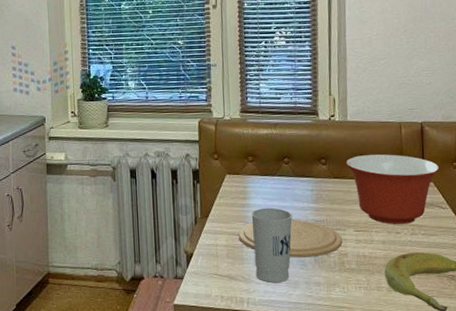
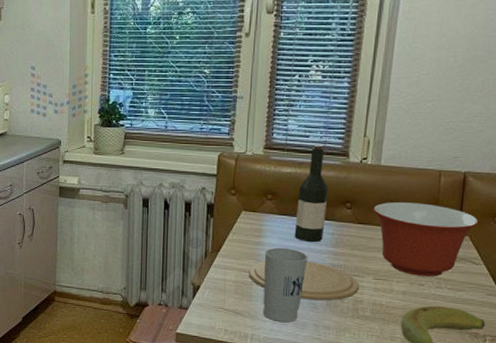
wine bottle: none [276,105,304,201] -> present [294,144,329,243]

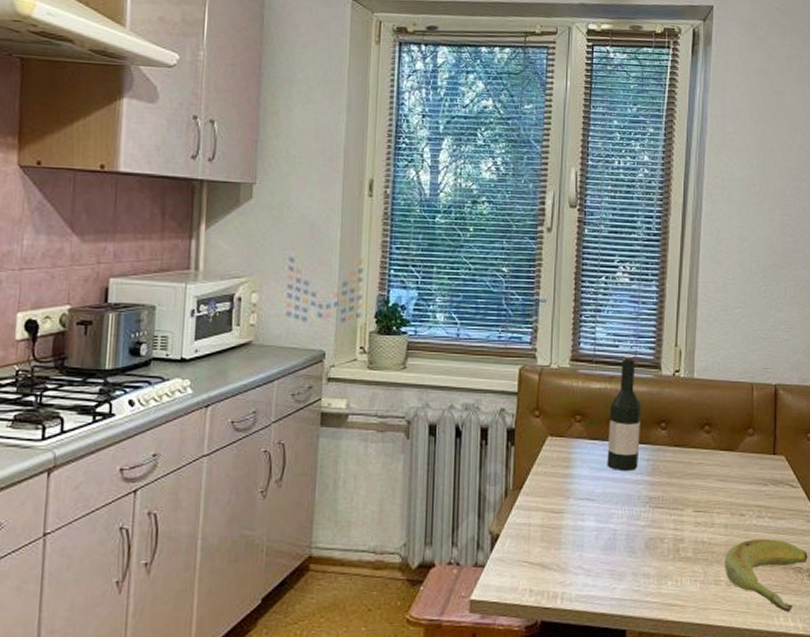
plate: present [248,261,360,301] -> none [556,495,679,543]
cup: present [263,247,308,323] -> none [574,479,623,574]
mixing bowl: present [373,202,479,277] -> none [688,420,793,505]

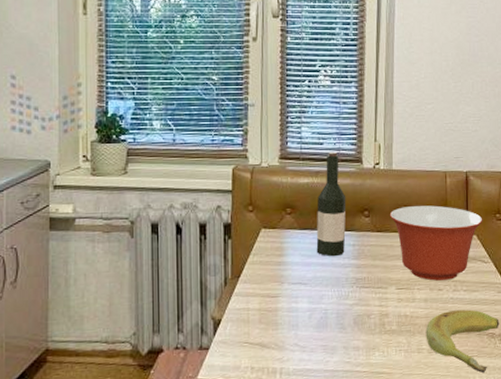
mixing bowl: none [688,420,793,505] -> present [389,205,483,281]

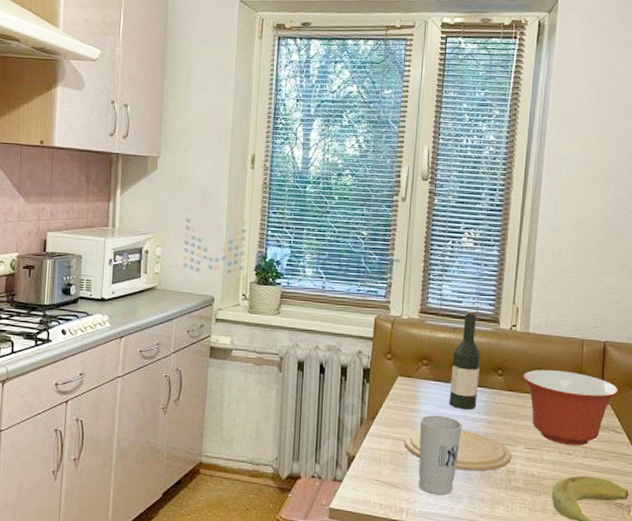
plate: none [272,277,384,320] -> present [404,429,512,471]
cup: none [287,265,332,350] -> present [418,415,462,496]

